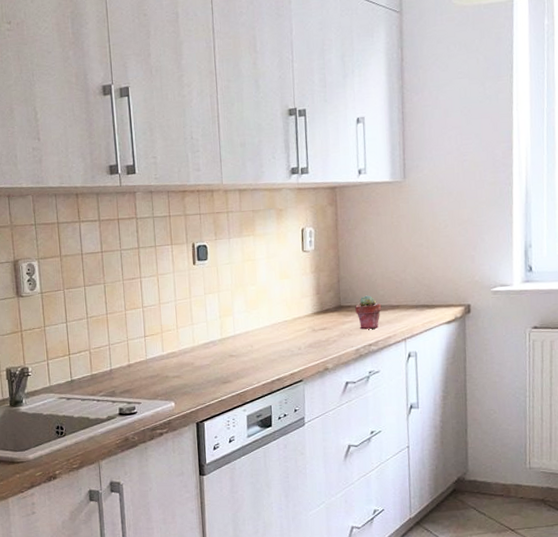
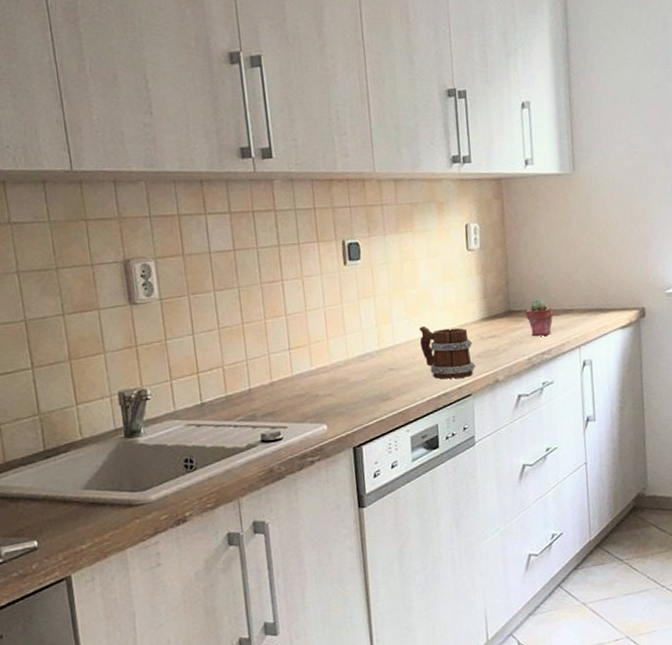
mug: none [256,318,308,366] -> present [418,326,476,379]

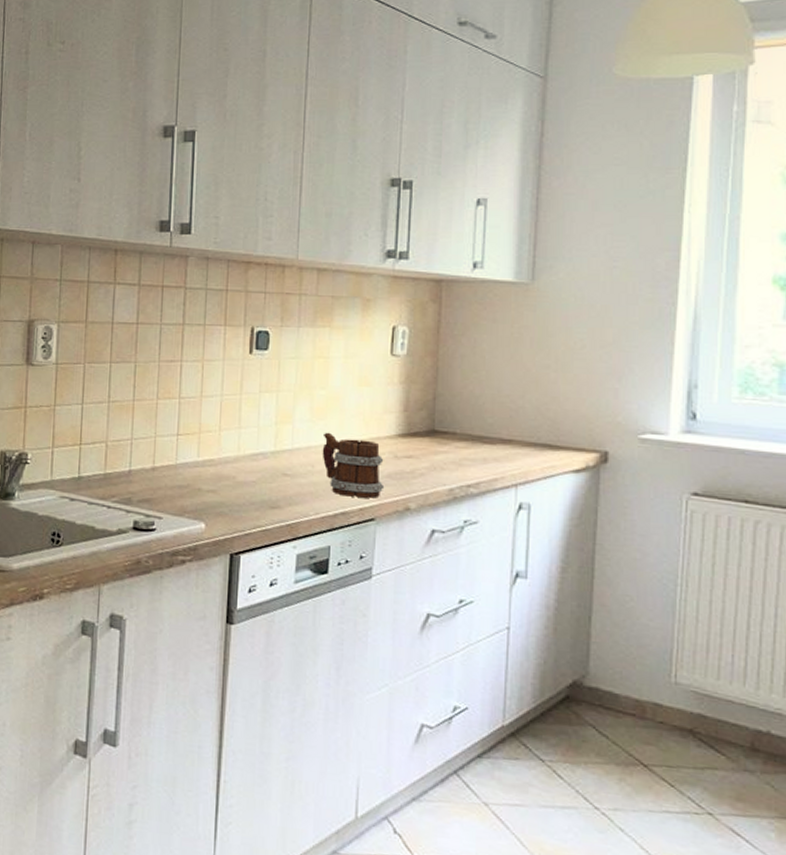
potted succulent: present [526,298,554,337] -> none [453,421,489,466]

